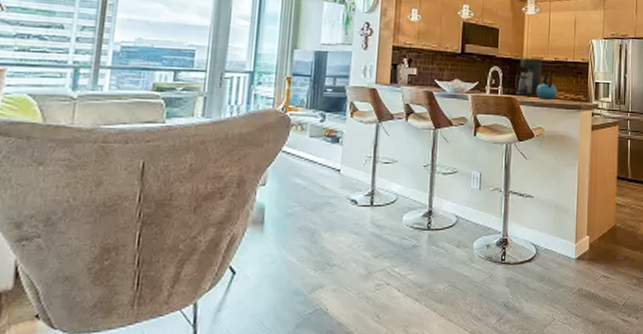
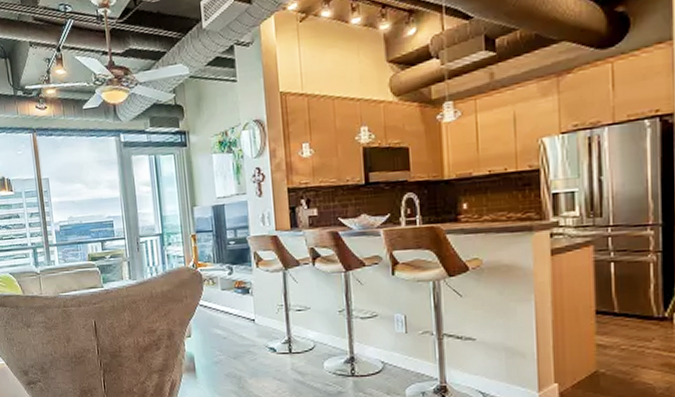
coffee maker: present [515,57,542,98] -> none [436,175,473,225]
kettle: present [536,72,557,100] -> none [466,189,497,224]

